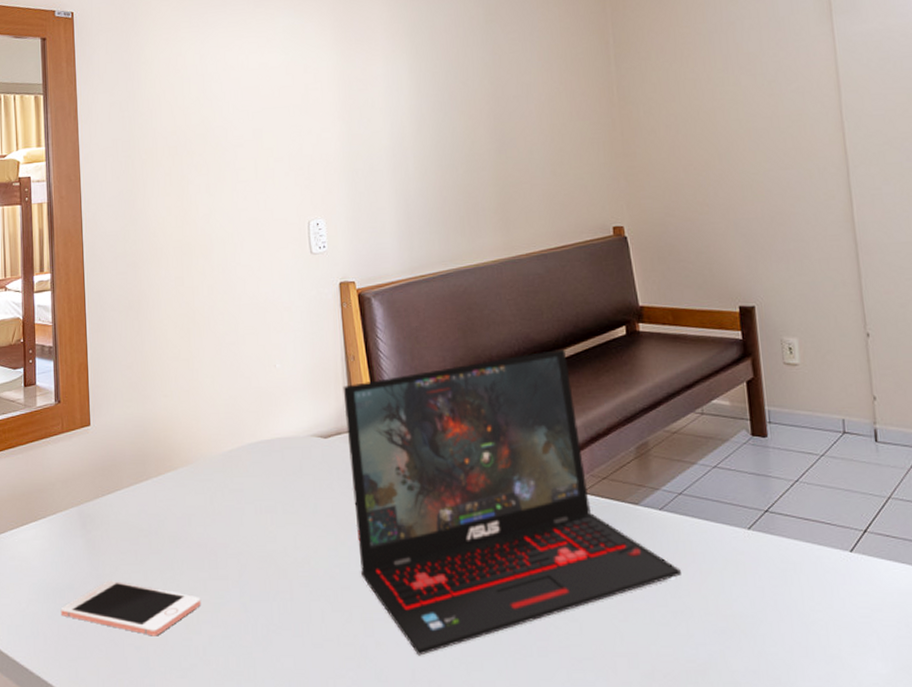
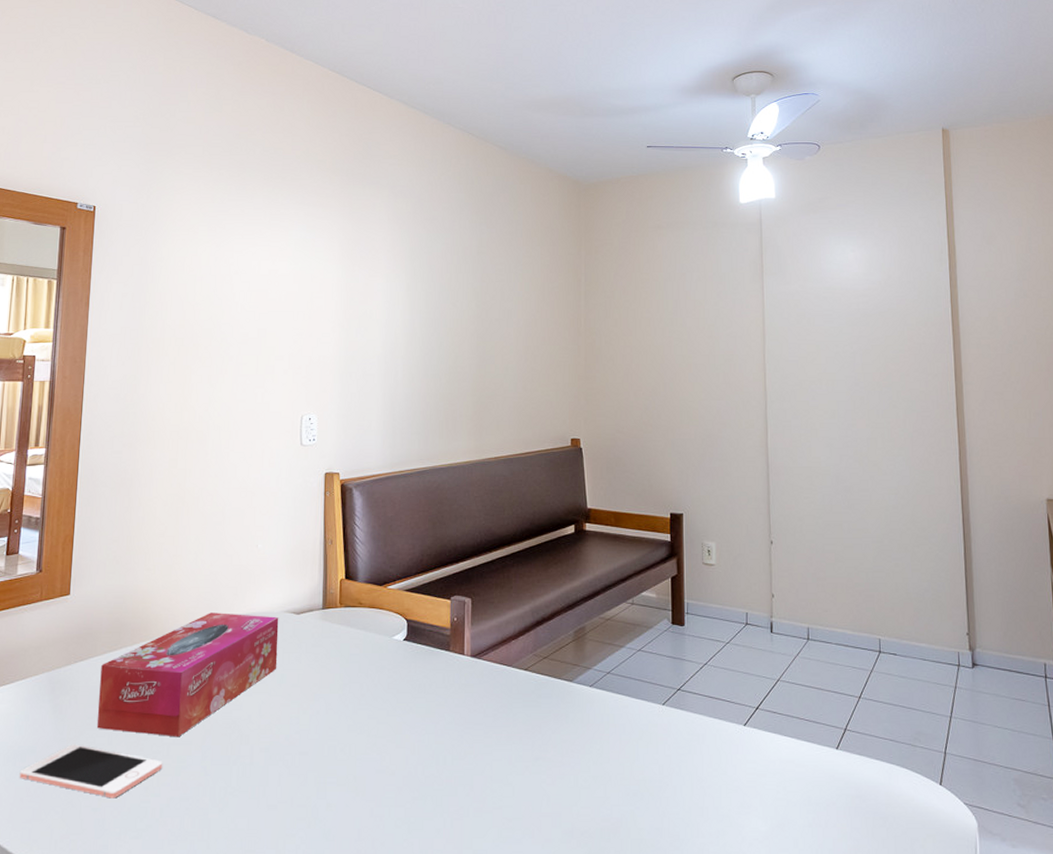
tissue box: none [129,439,309,572] -> present [97,612,279,738]
laptop: present [343,348,681,656] -> none [318,542,603,816]

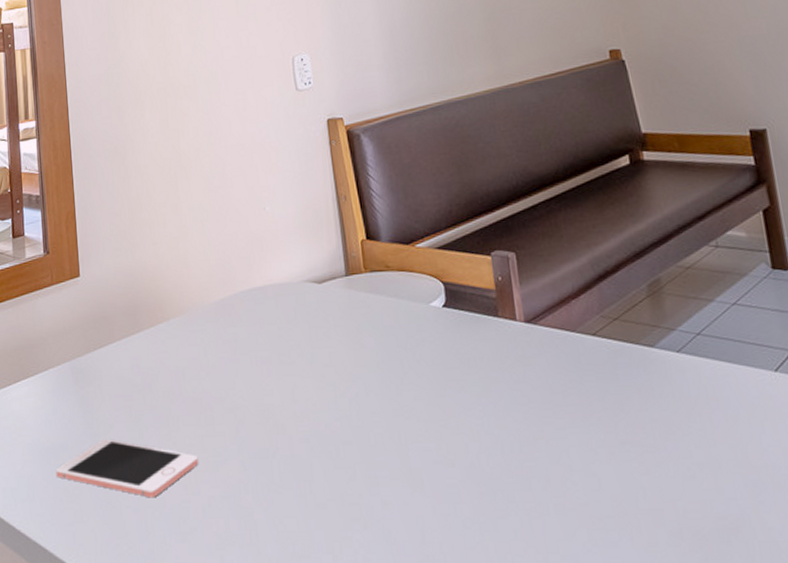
tissue box: present [97,612,279,738] -> none [121,286,305,429]

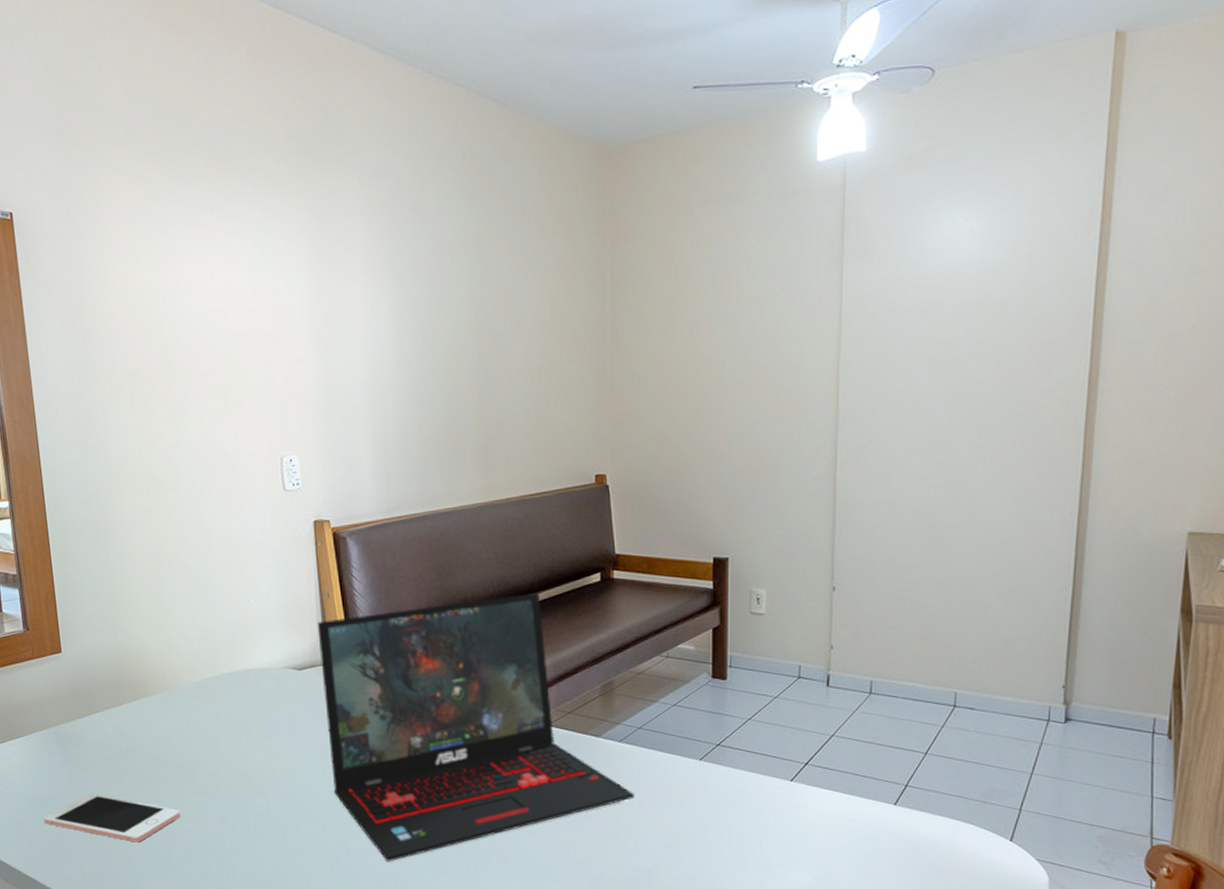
laptop: none [335,180,705,516] -> present [317,592,634,862]

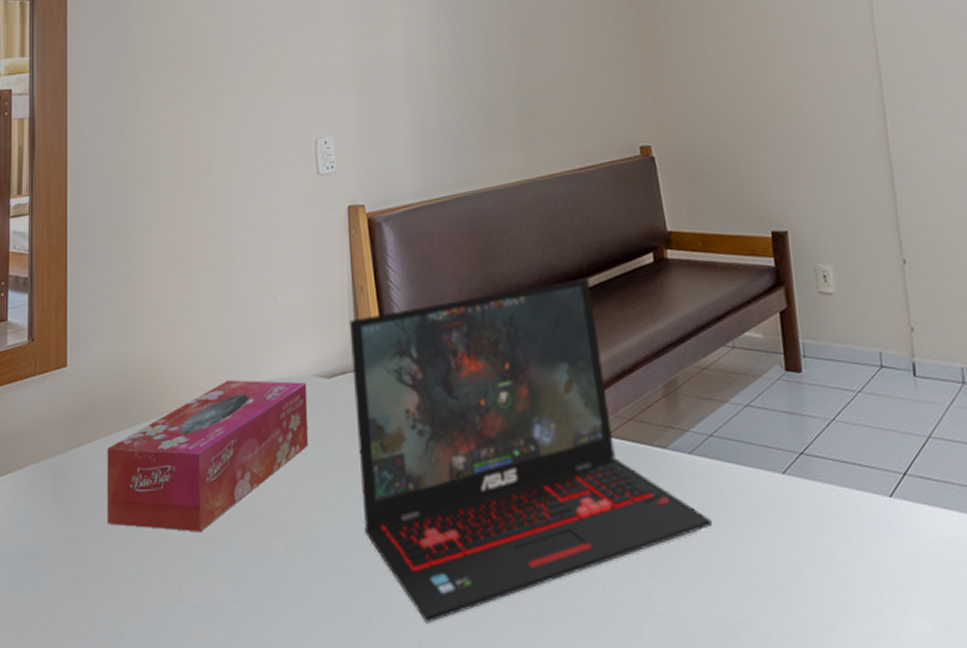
cell phone: present [43,794,180,843] -> none [24,544,184,608]
tissue box: none [105,669,284,789] -> present [107,380,309,532]

